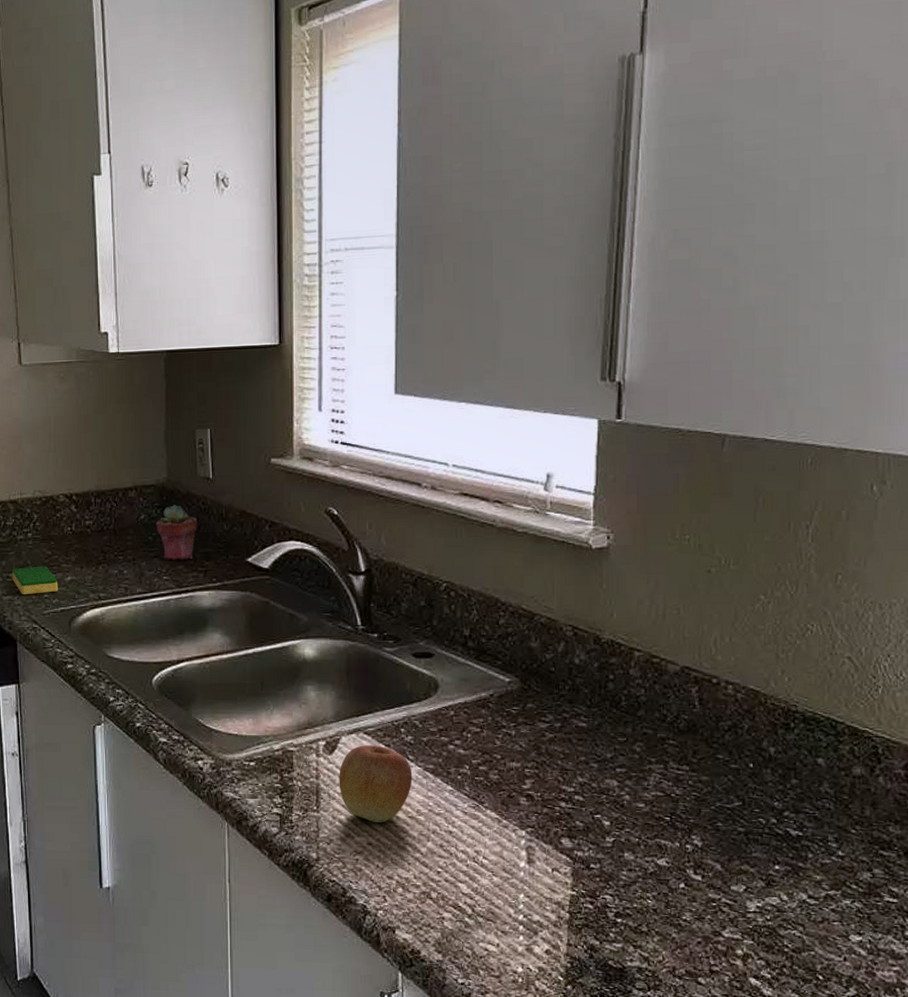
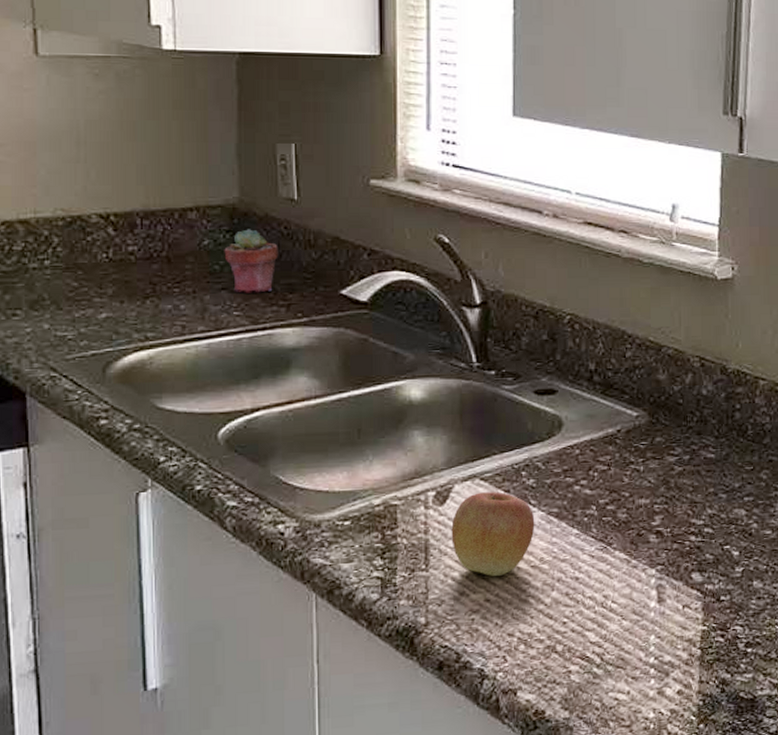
dish sponge: present [12,566,58,595] -> none [20,300,88,337]

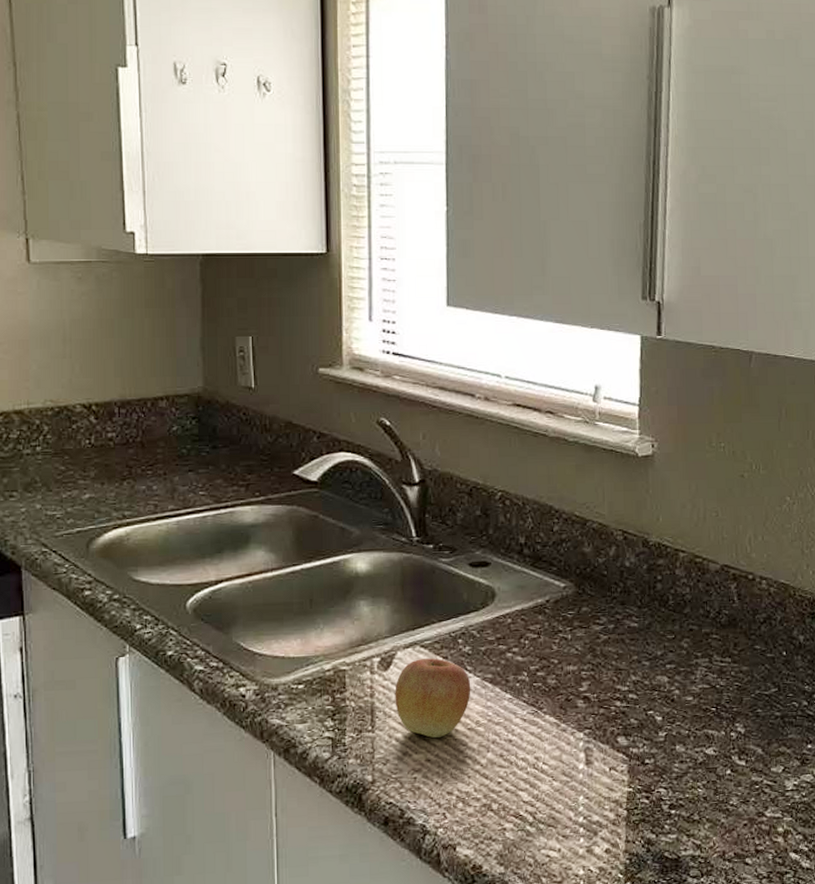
potted succulent: present [224,229,278,293] -> none [191,415,238,475]

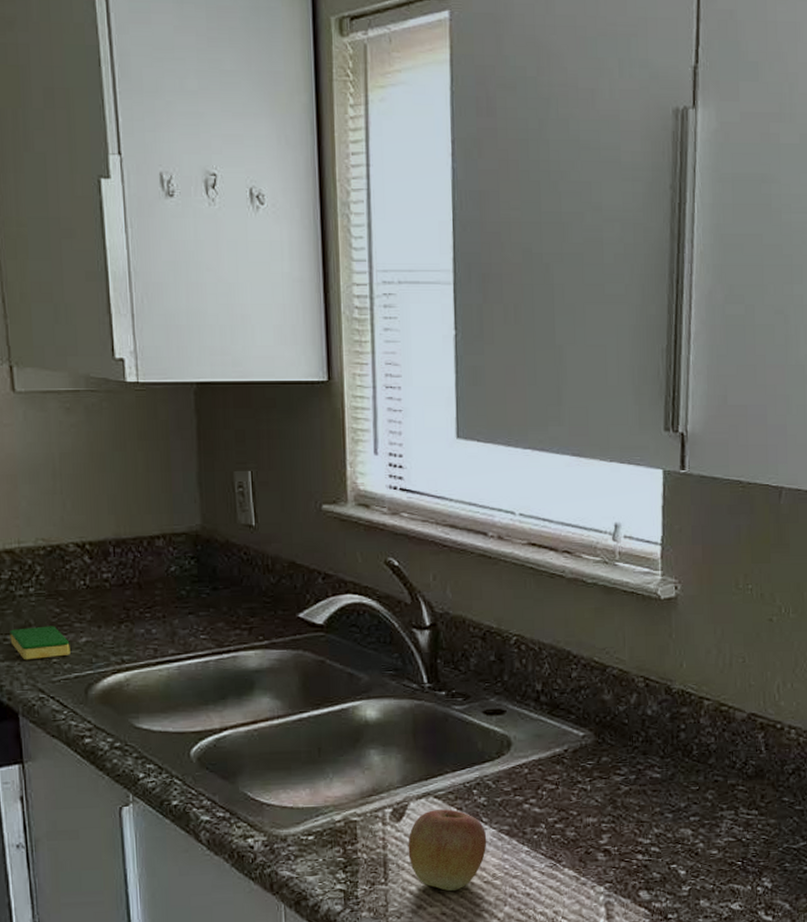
dish sponge: none [16,482,74,516] -> present [10,625,70,660]

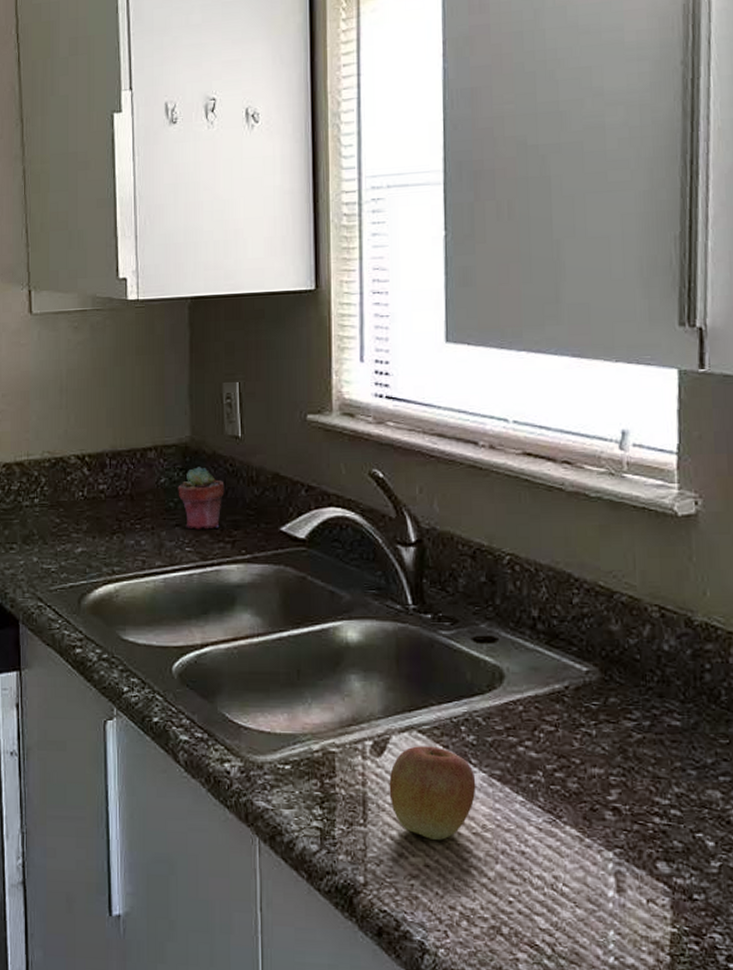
dish sponge: present [10,625,70,660] -> none [16,535,67,569]
potted succulent: none [189,555,240,618] -> present [178,467,225,530]

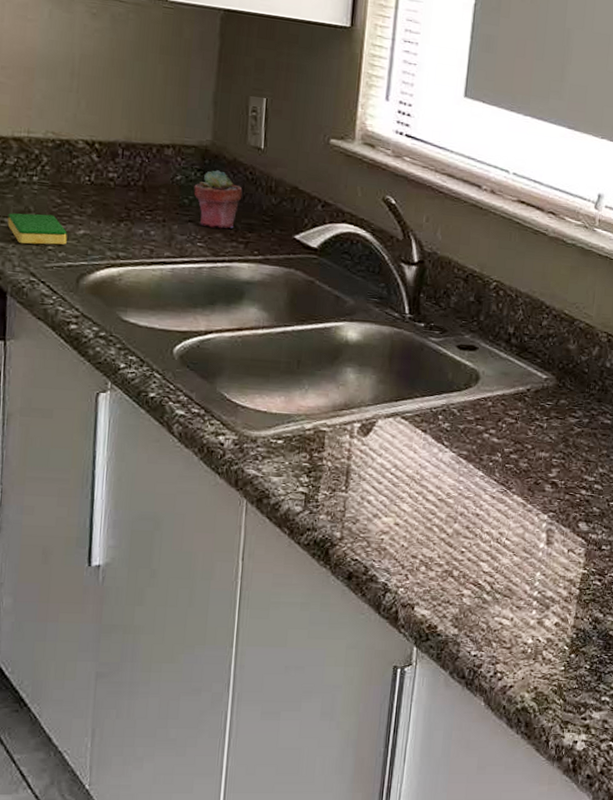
dish sponge: none [16,535,67,569] -> present [7,213,67,245]
apple: present [389,746,476,840] -> none [370,429,446,504]

